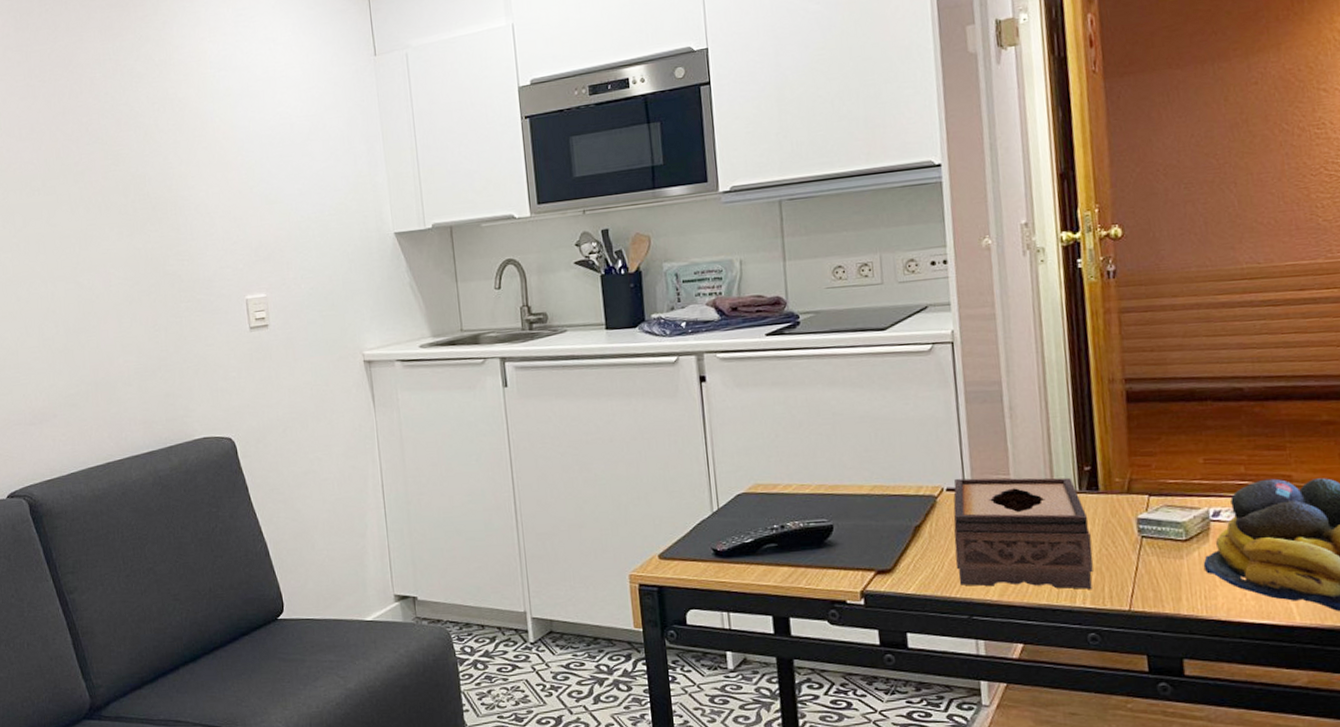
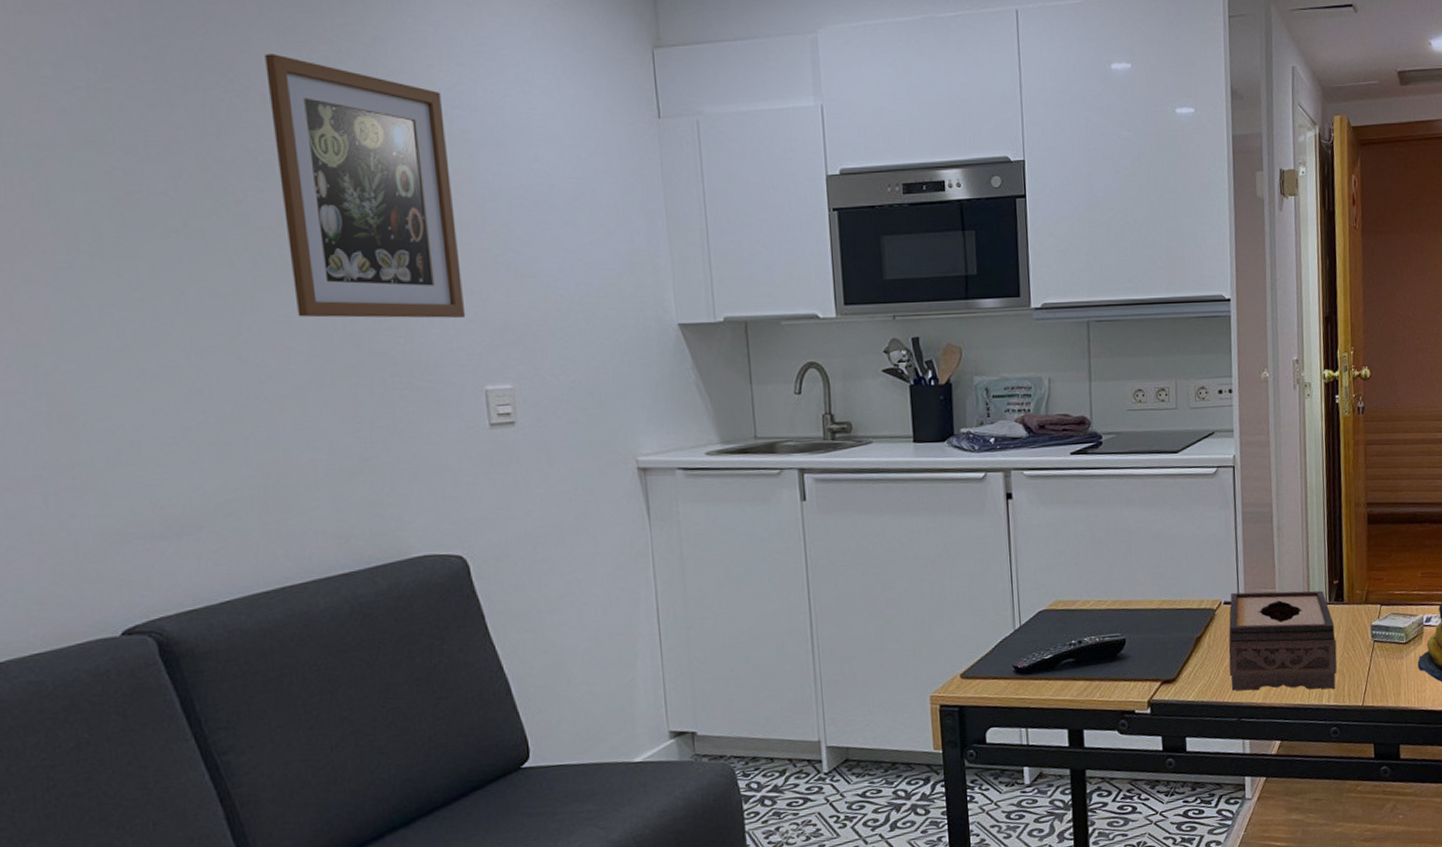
wall art: none [92,46,231,249] -> present [265,54,466,318]

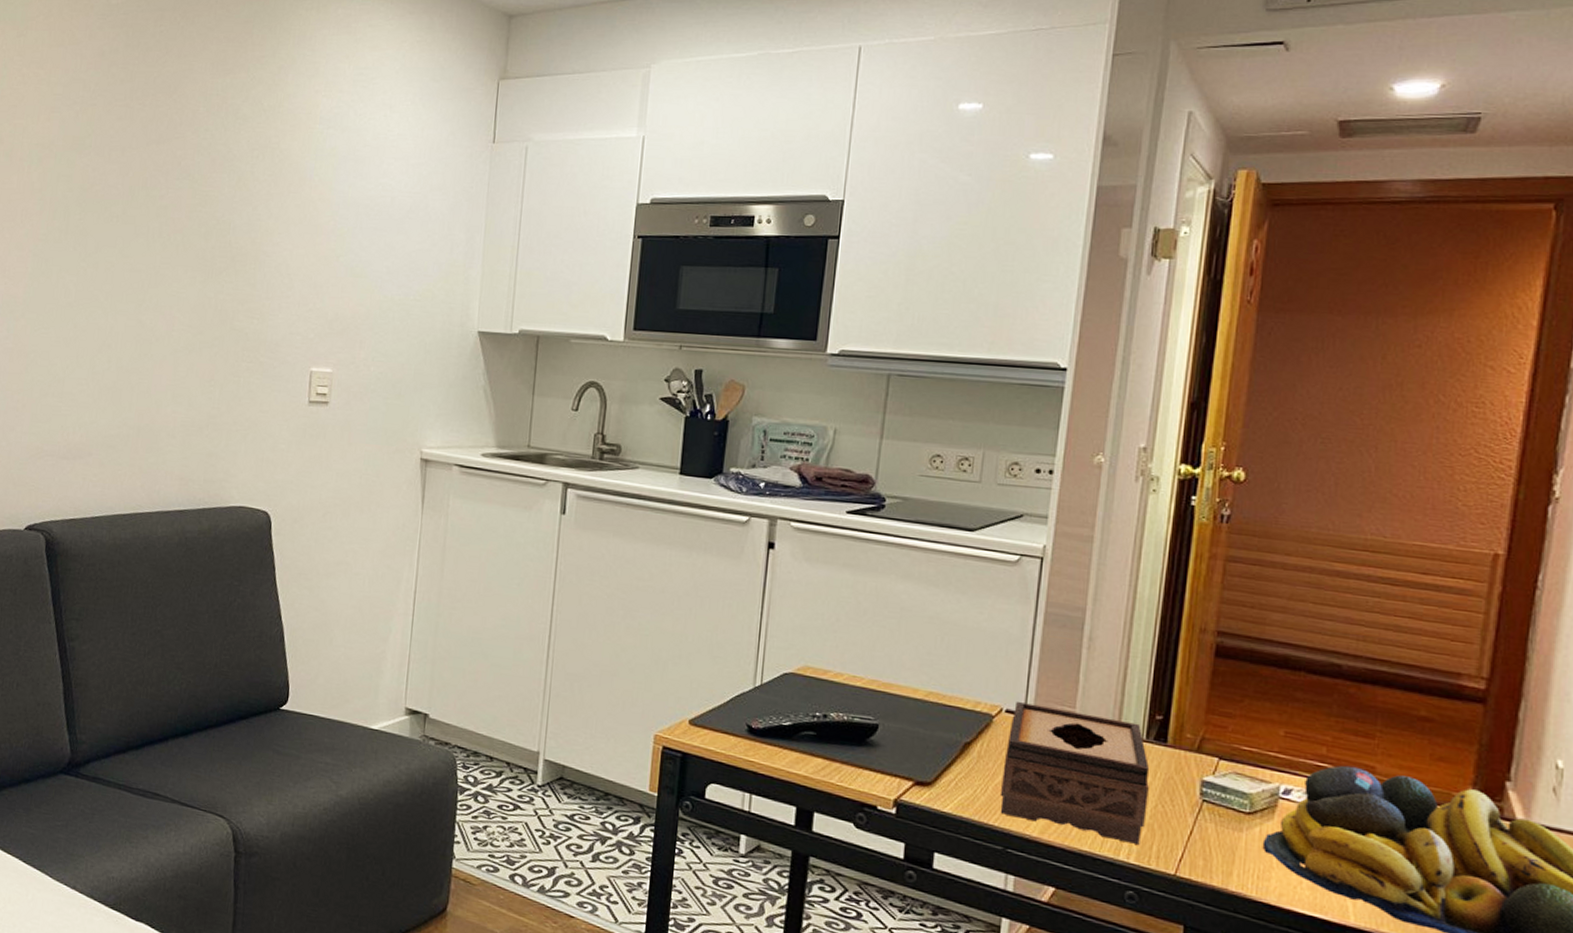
wall art: present [265,54,466,318] -> none [186,79,321,306]

